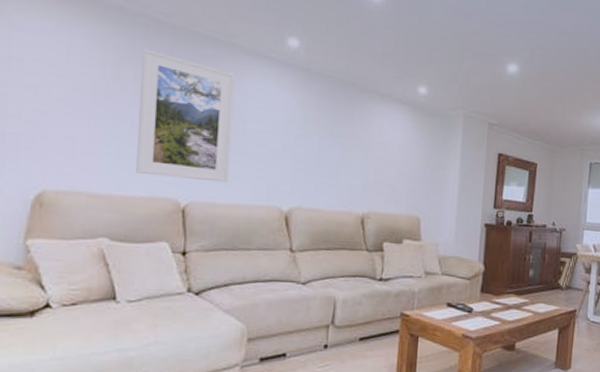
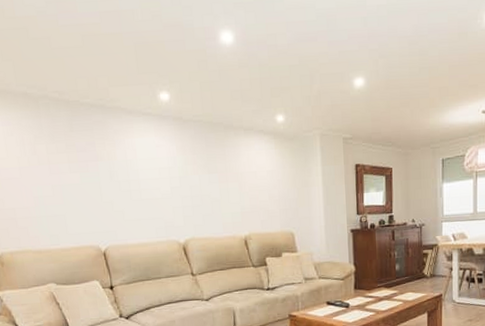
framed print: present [136,48,235,183] -> none [48,124,134,229]

